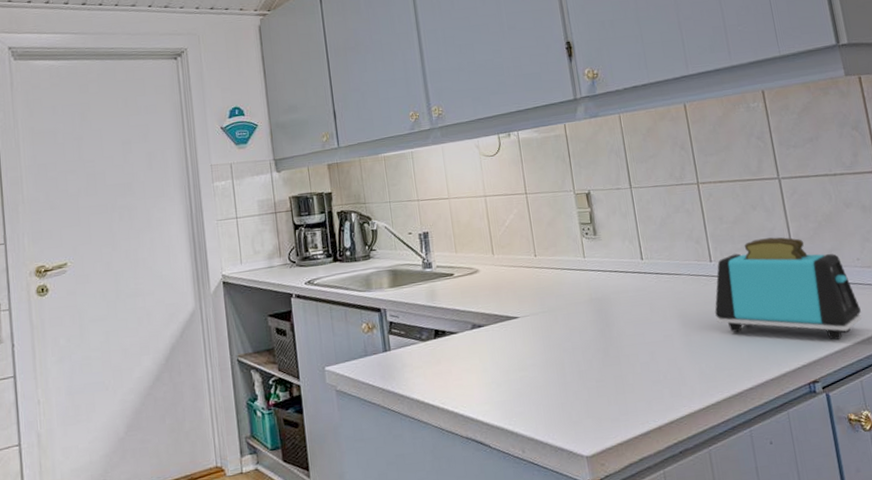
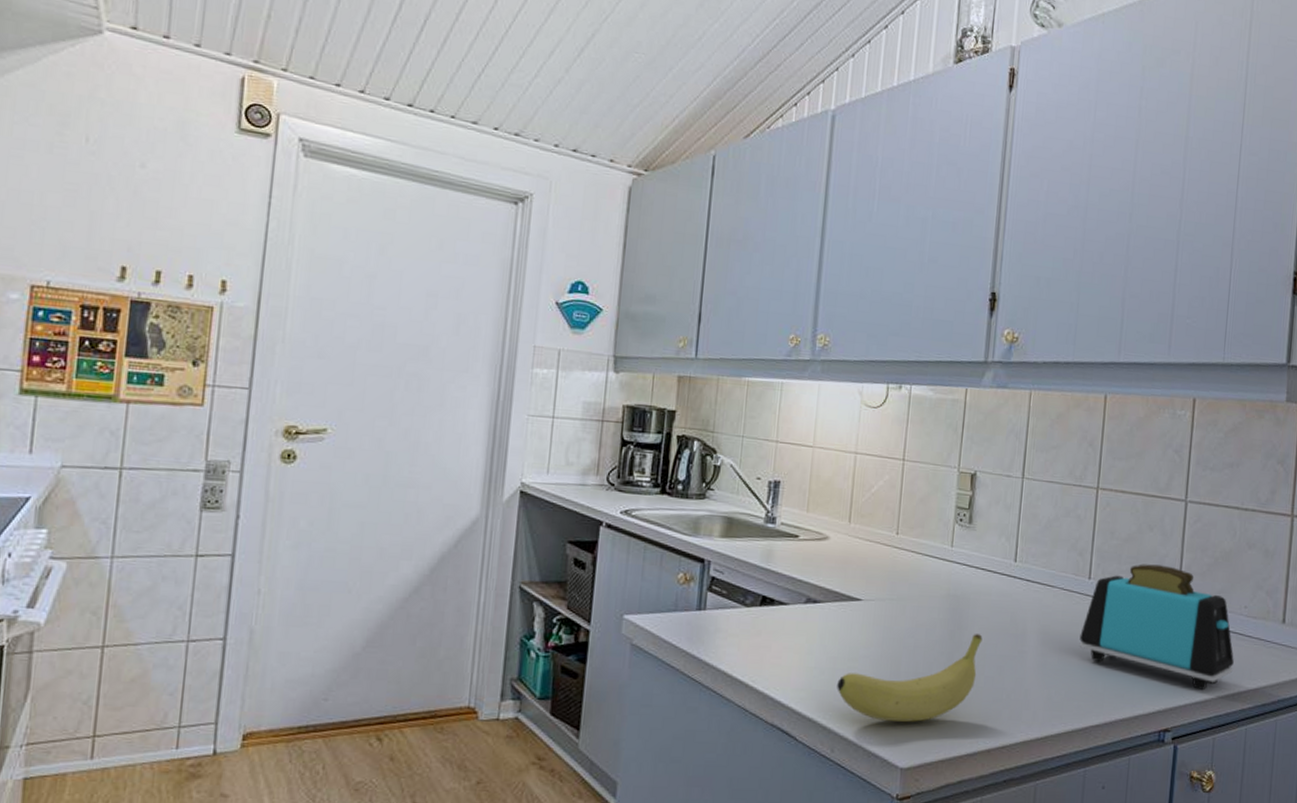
fruit: none [514,327,633,418] -> present [837,634,983,722]

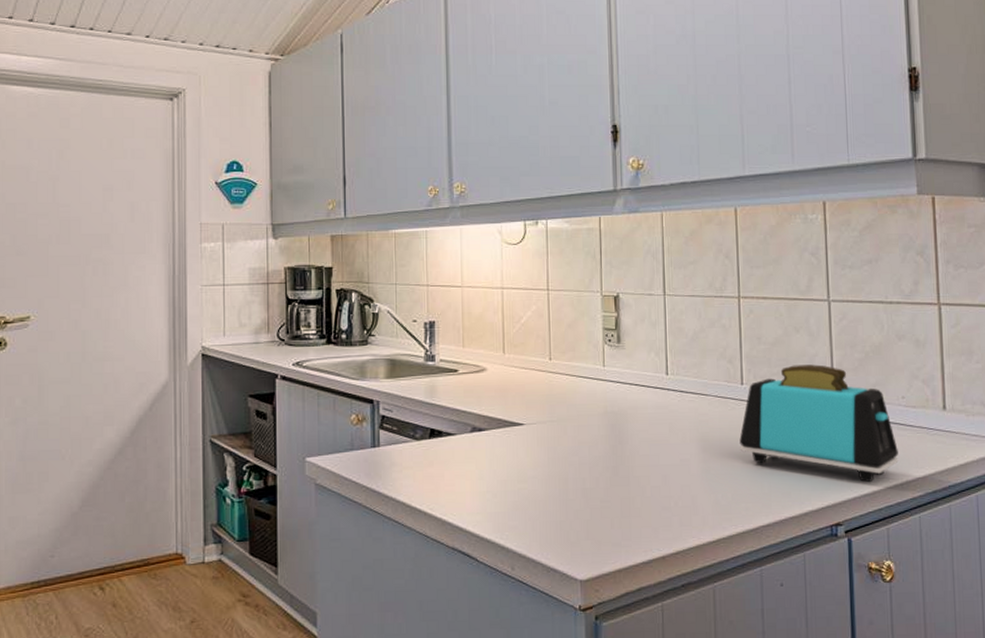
fruit: present [837,634,983,722] -> none [510,447,644,537]

